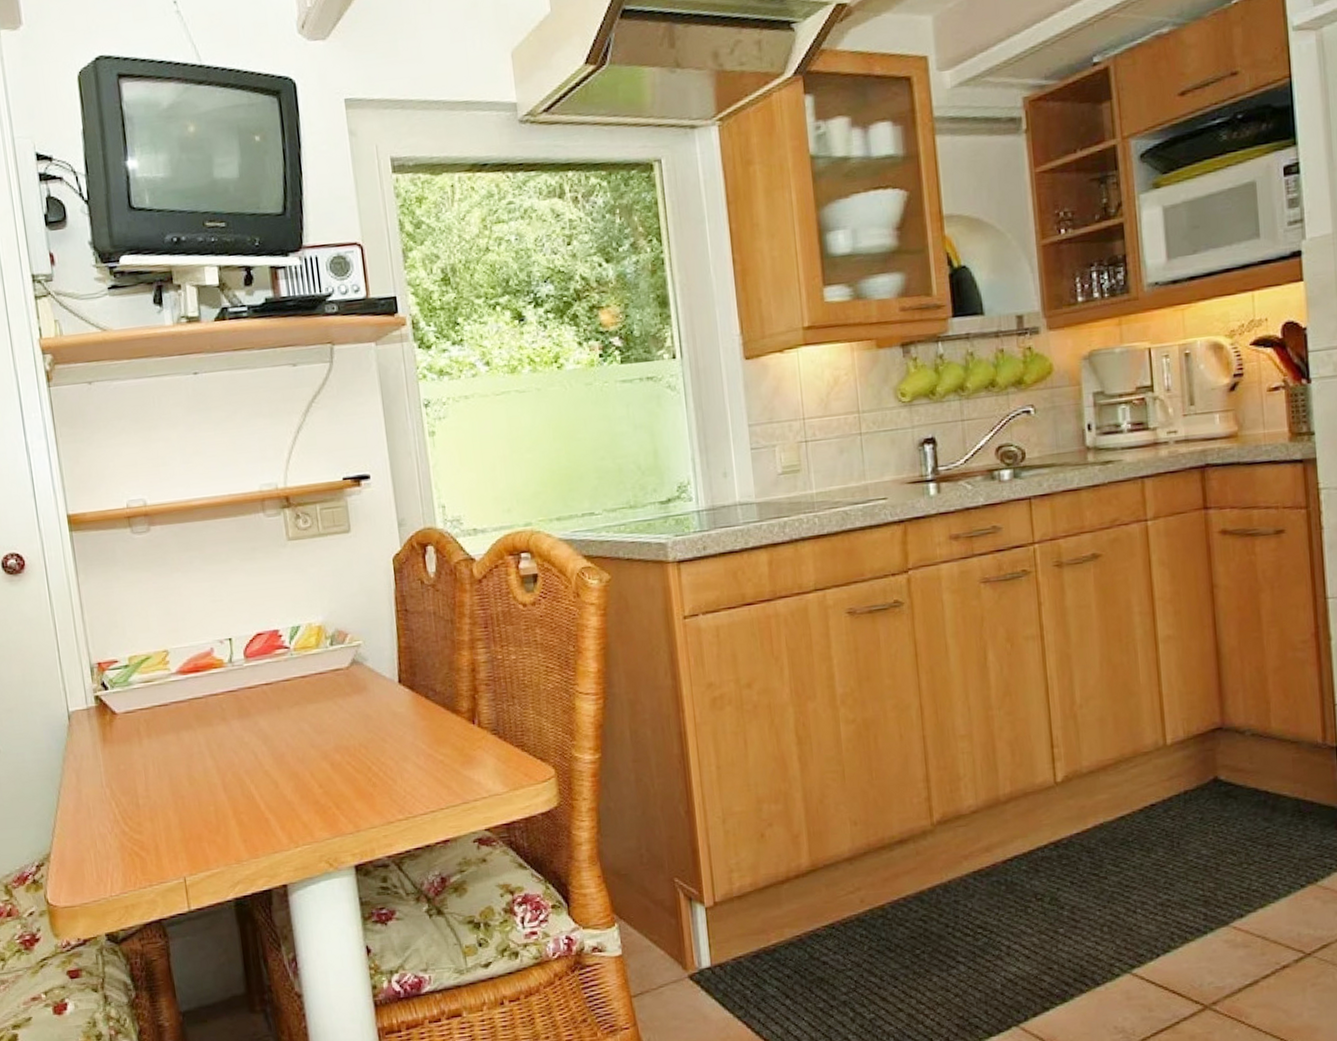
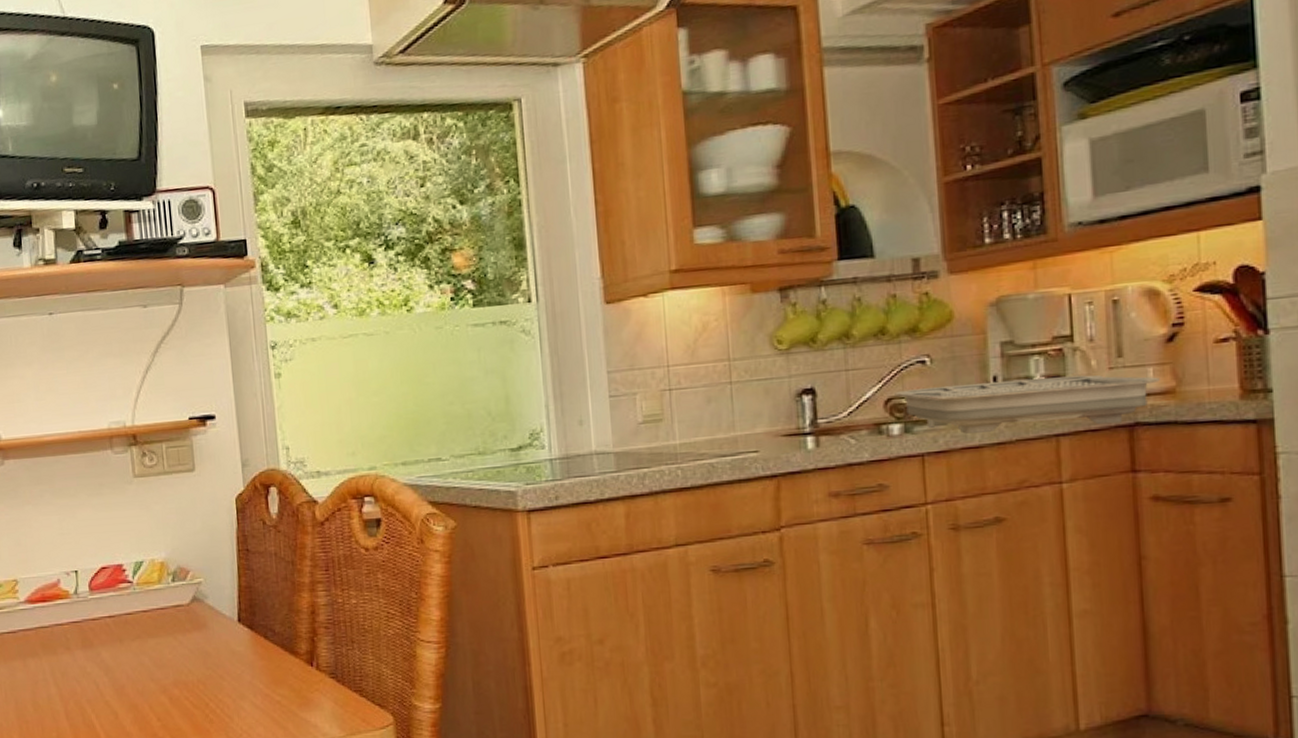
dish rack: none [1004,421,1225,478] -> present [894,375,1160,435]

